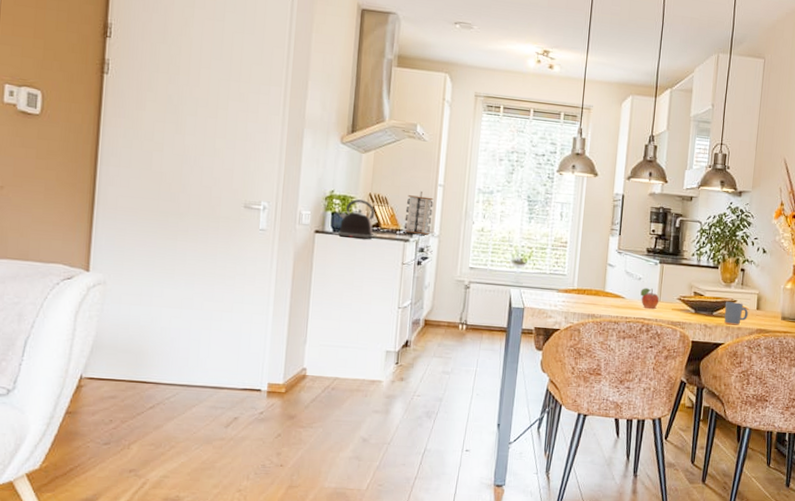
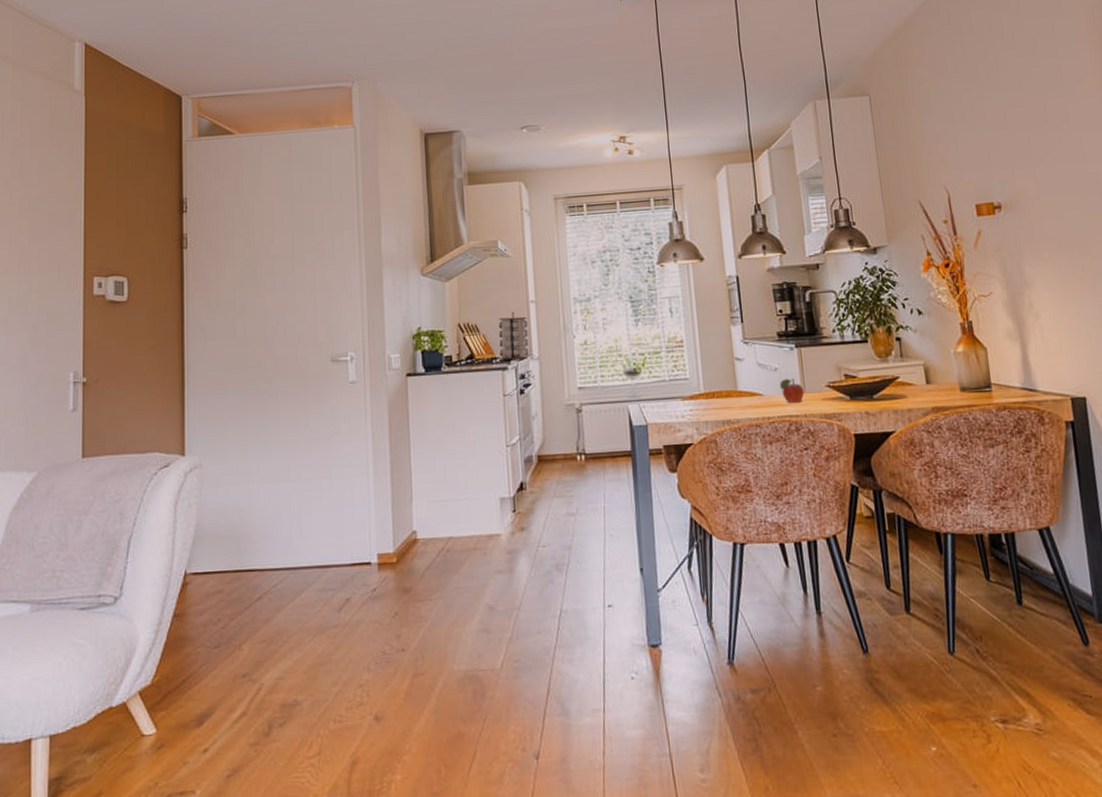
kettle: present [338,199,375,241] -> none [429,332,470,377]
mug: present [724,301,748,325] -> none [885,378,917,408]

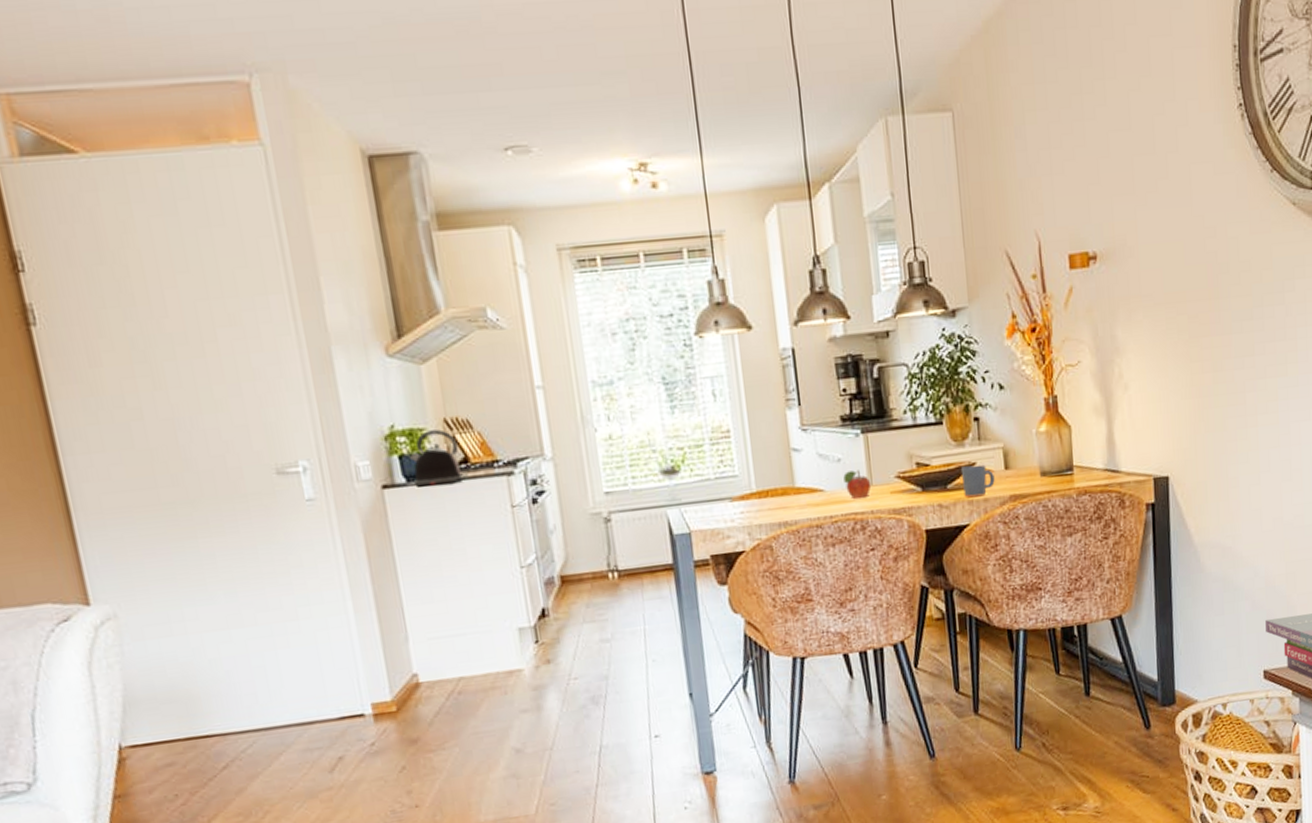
kettle: none [429,332,470,377] -> present [408,429,465,488]
spice rack: present [498,311,530,361] -> none [497,400,541,464]
mug: none [885,378,917,408] -> present [960,464,995,498]

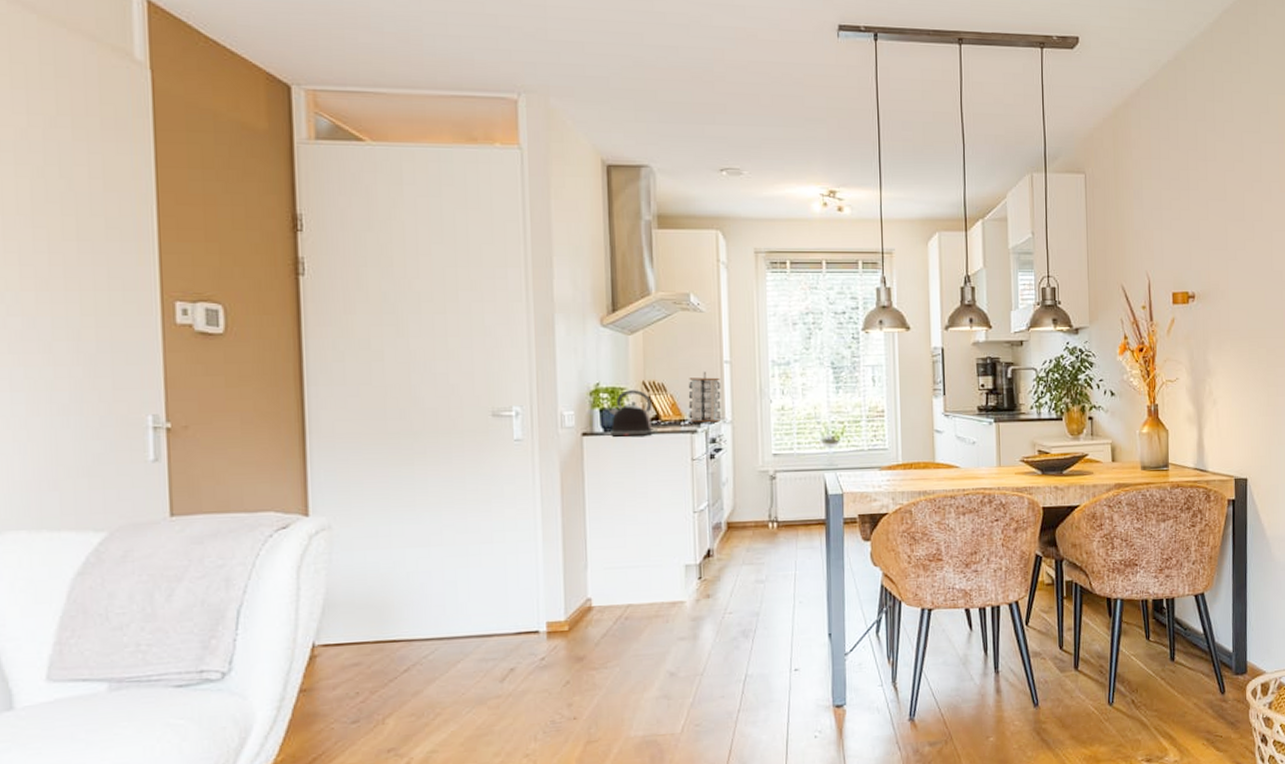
spice rack: none [497,400,541,464] -> present [688,371,722,423]
fruit: present [843,470,872,499] -> none [977,452,1000,477]
mug: present [960,464,995,498] -> none [1075,456,1103,483]

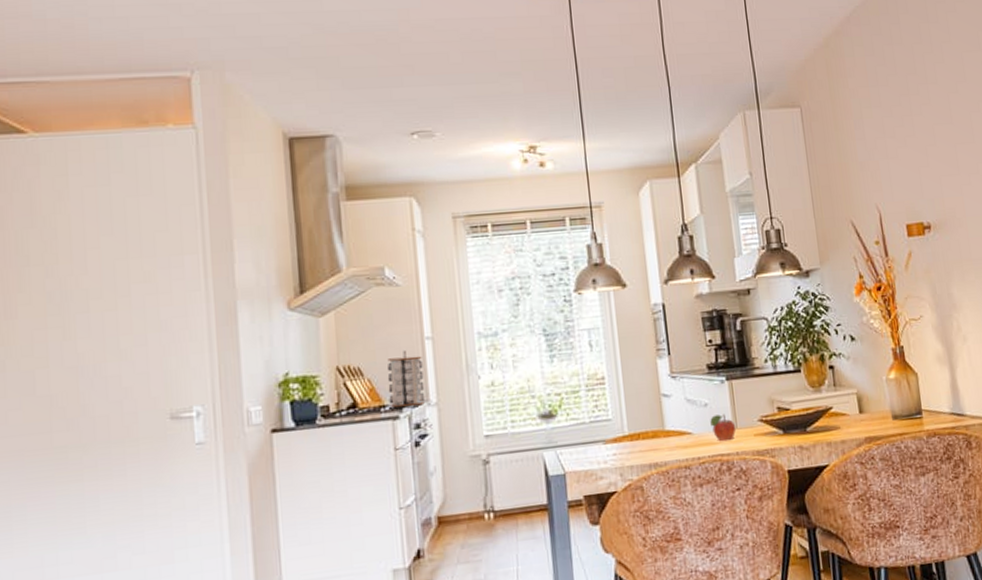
kettle: present [608,390,655,438] -> none [300,377,352,432]
fruit: none [977,452,1000,477] -> present [710,414,736,441]

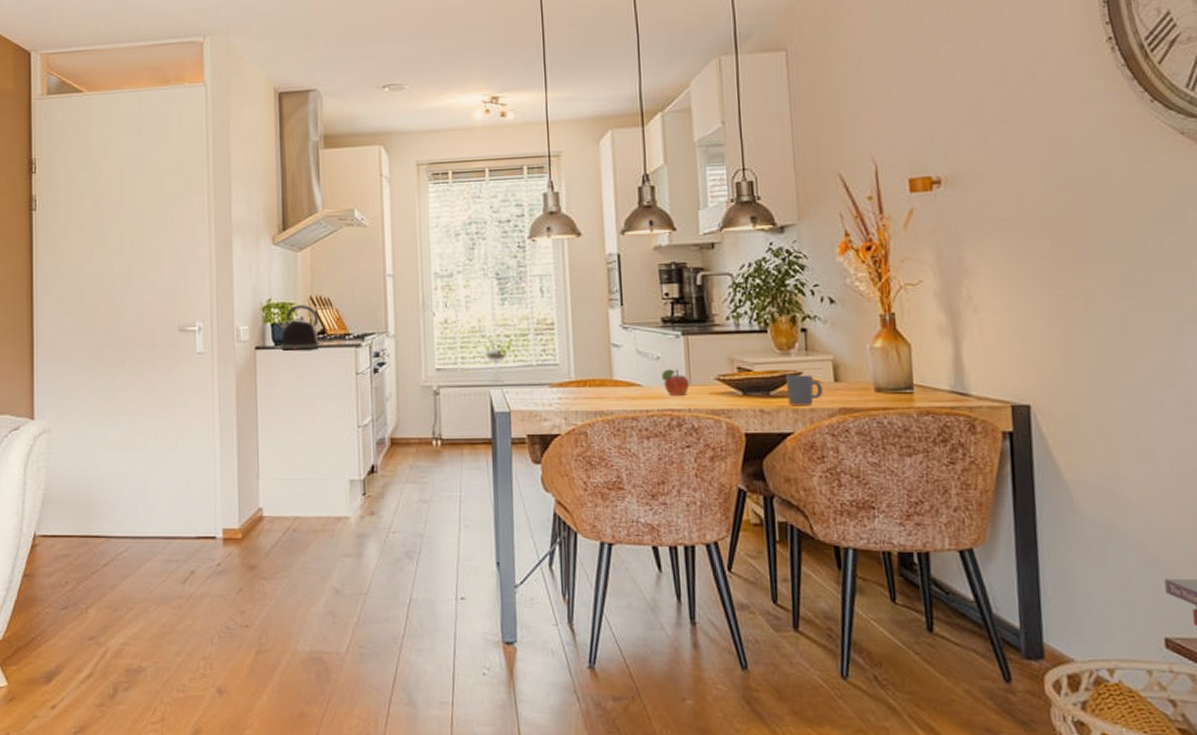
kettle: none [300,377,352,432] -> present [279,305,321,352]
spice rack: present [387,349,426,409] -> none [352,285,385,337]
mug: none [818,408,851,440] -> present [785,375,823,406]

